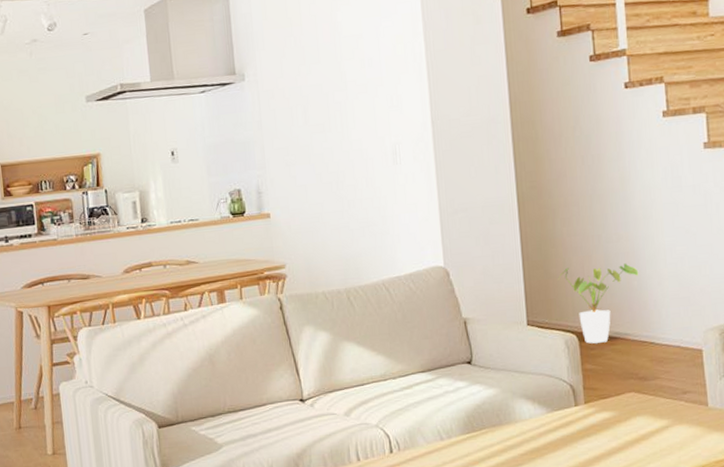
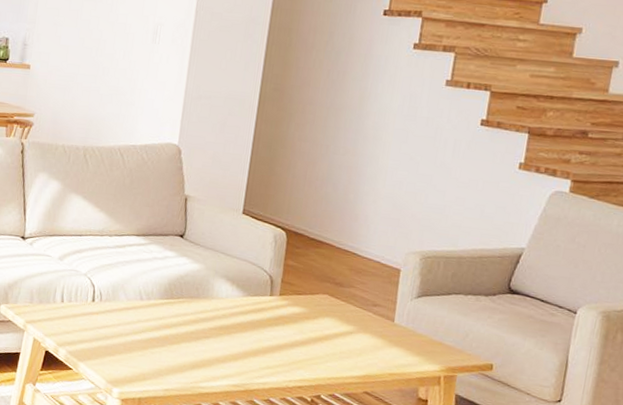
house plant: present [558,263,639,344] -> none [281,169,358,244]

